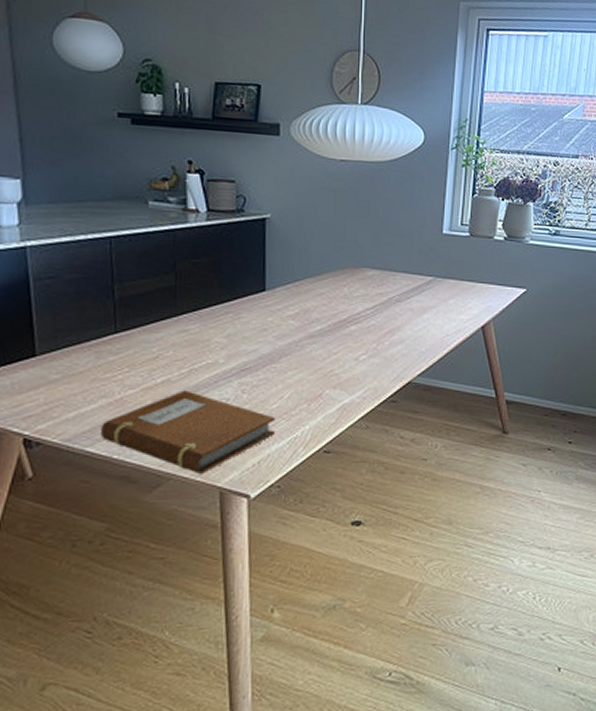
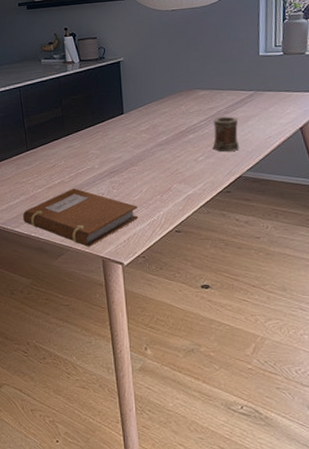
mug: none [379,305,413,351] -> present [212,116,239,152]

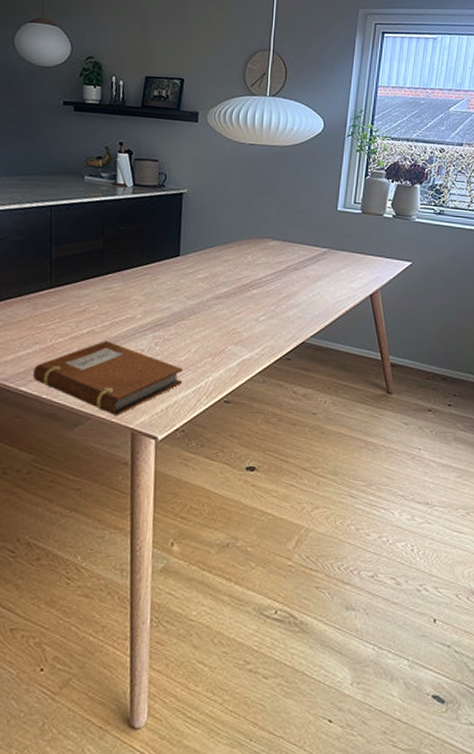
mug: present [212,116,239,152] -> none [277,272,308,314]

